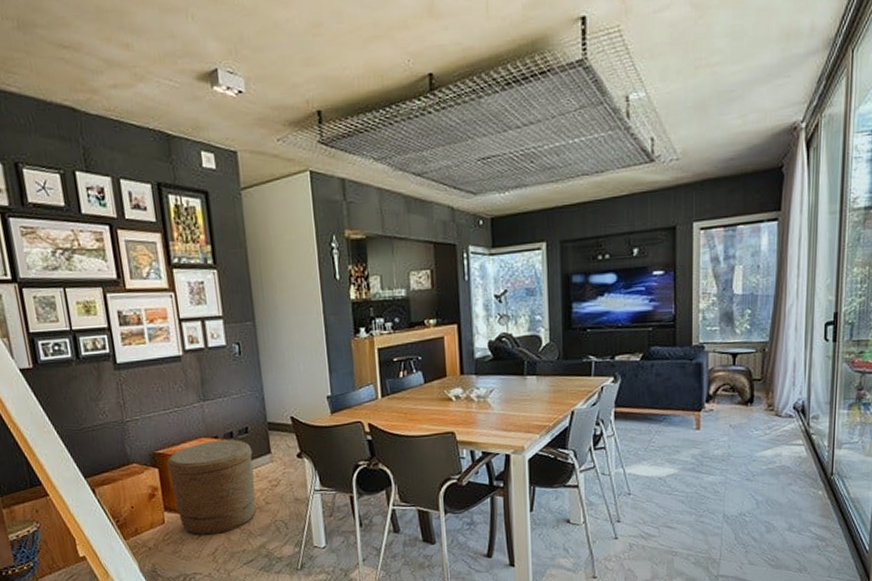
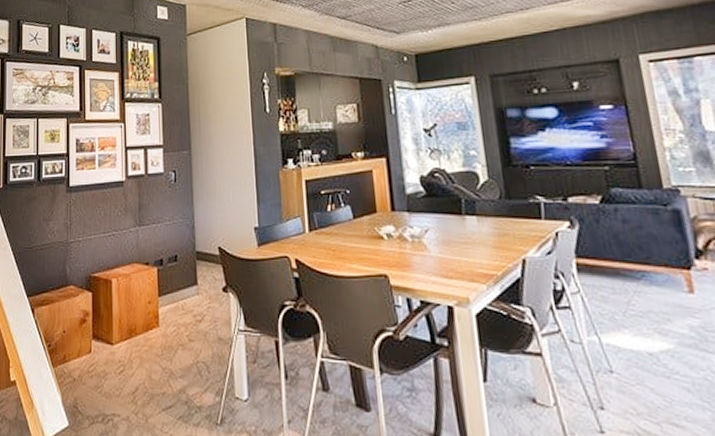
basket: present [167,439,256,536] -> none [101,266,180,372]

